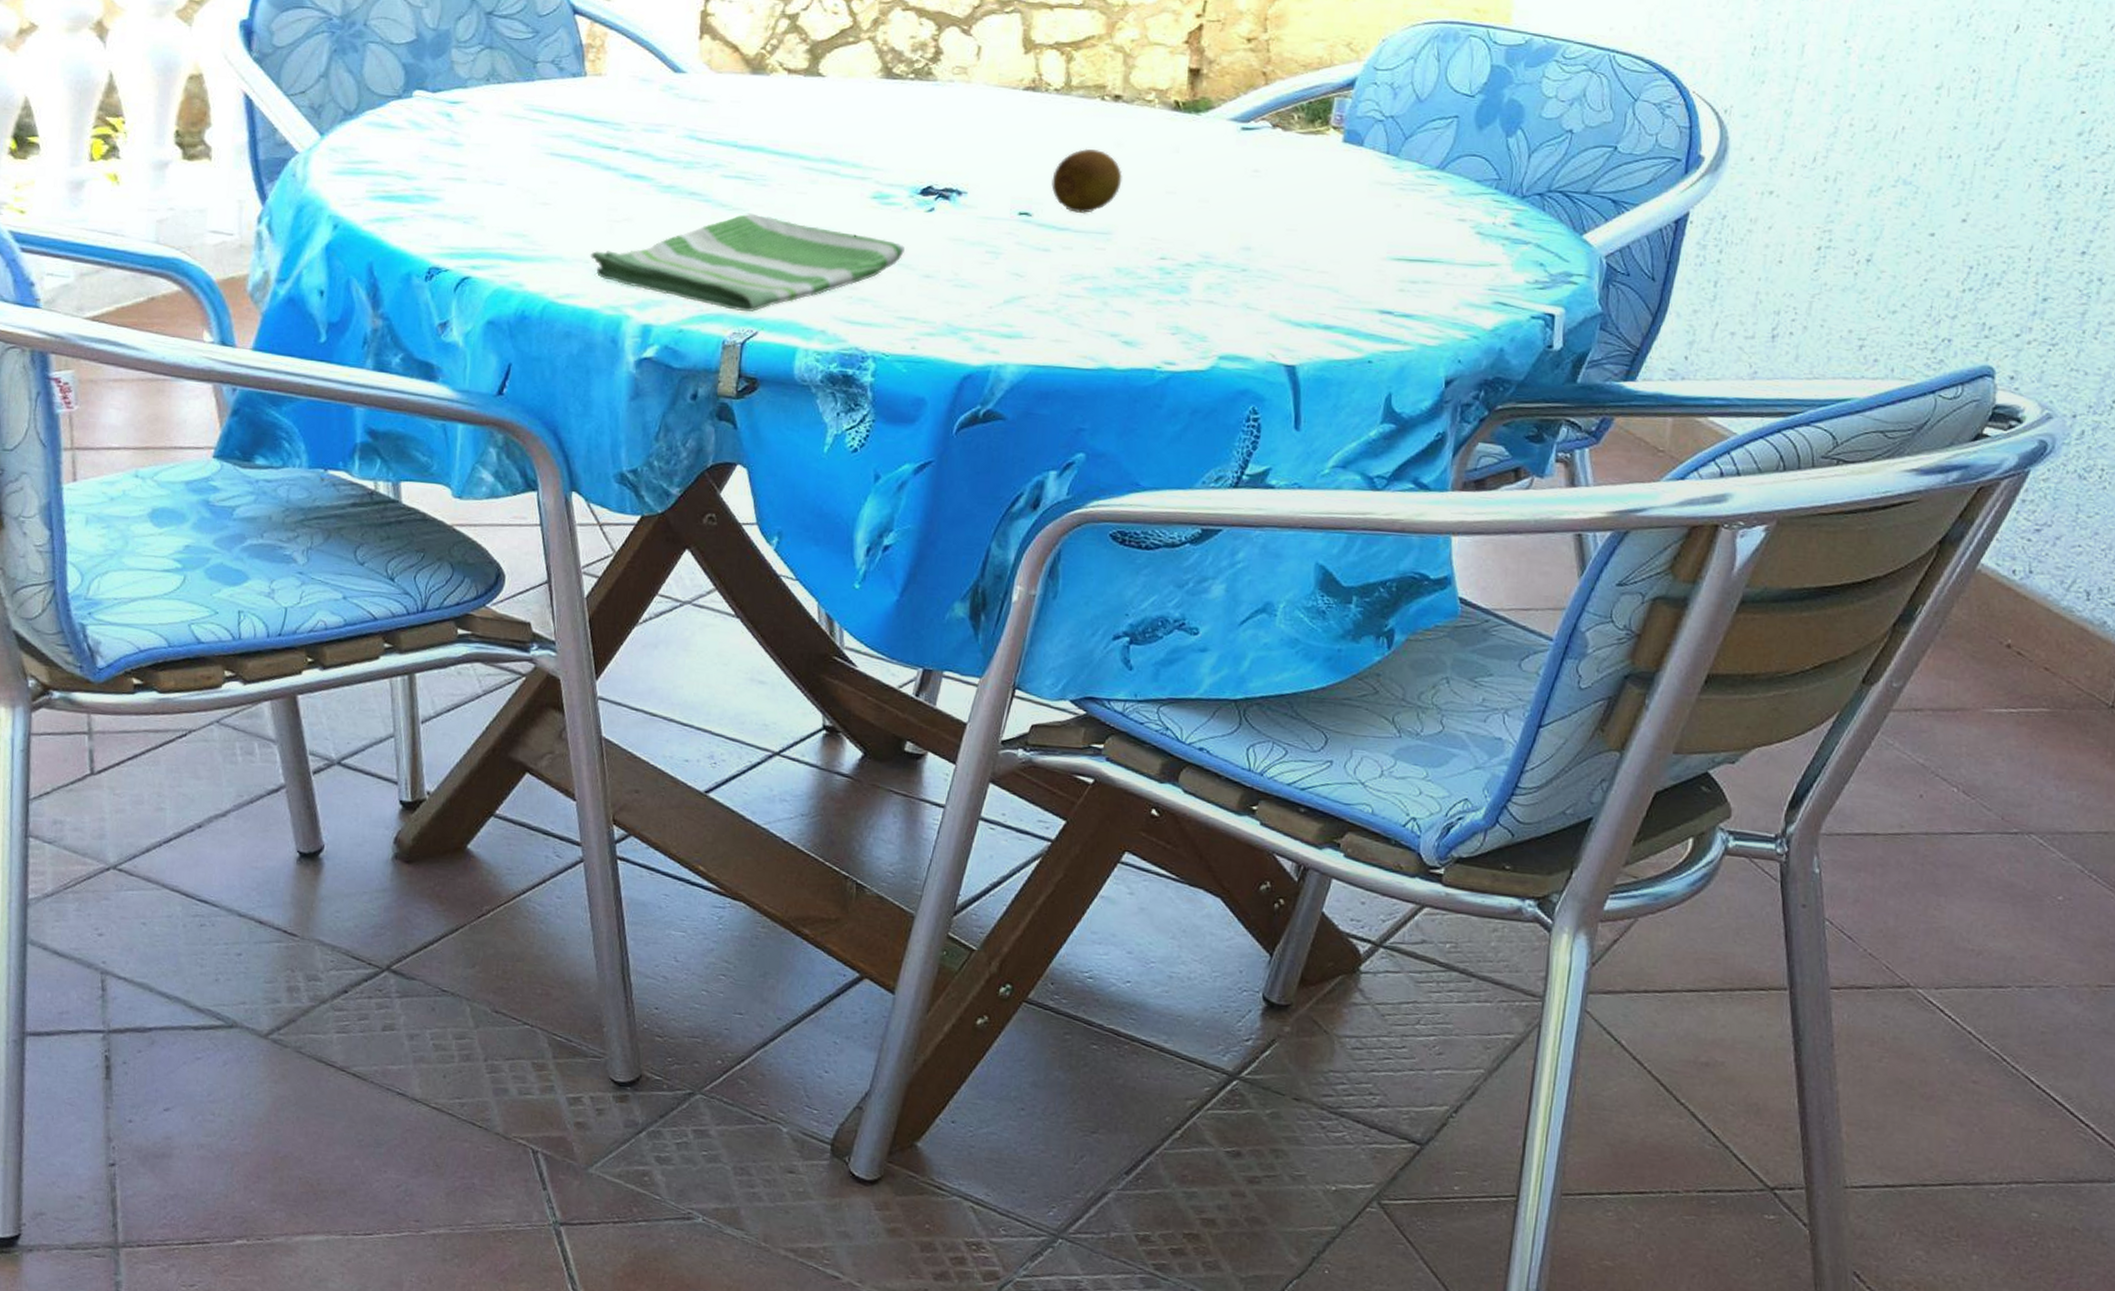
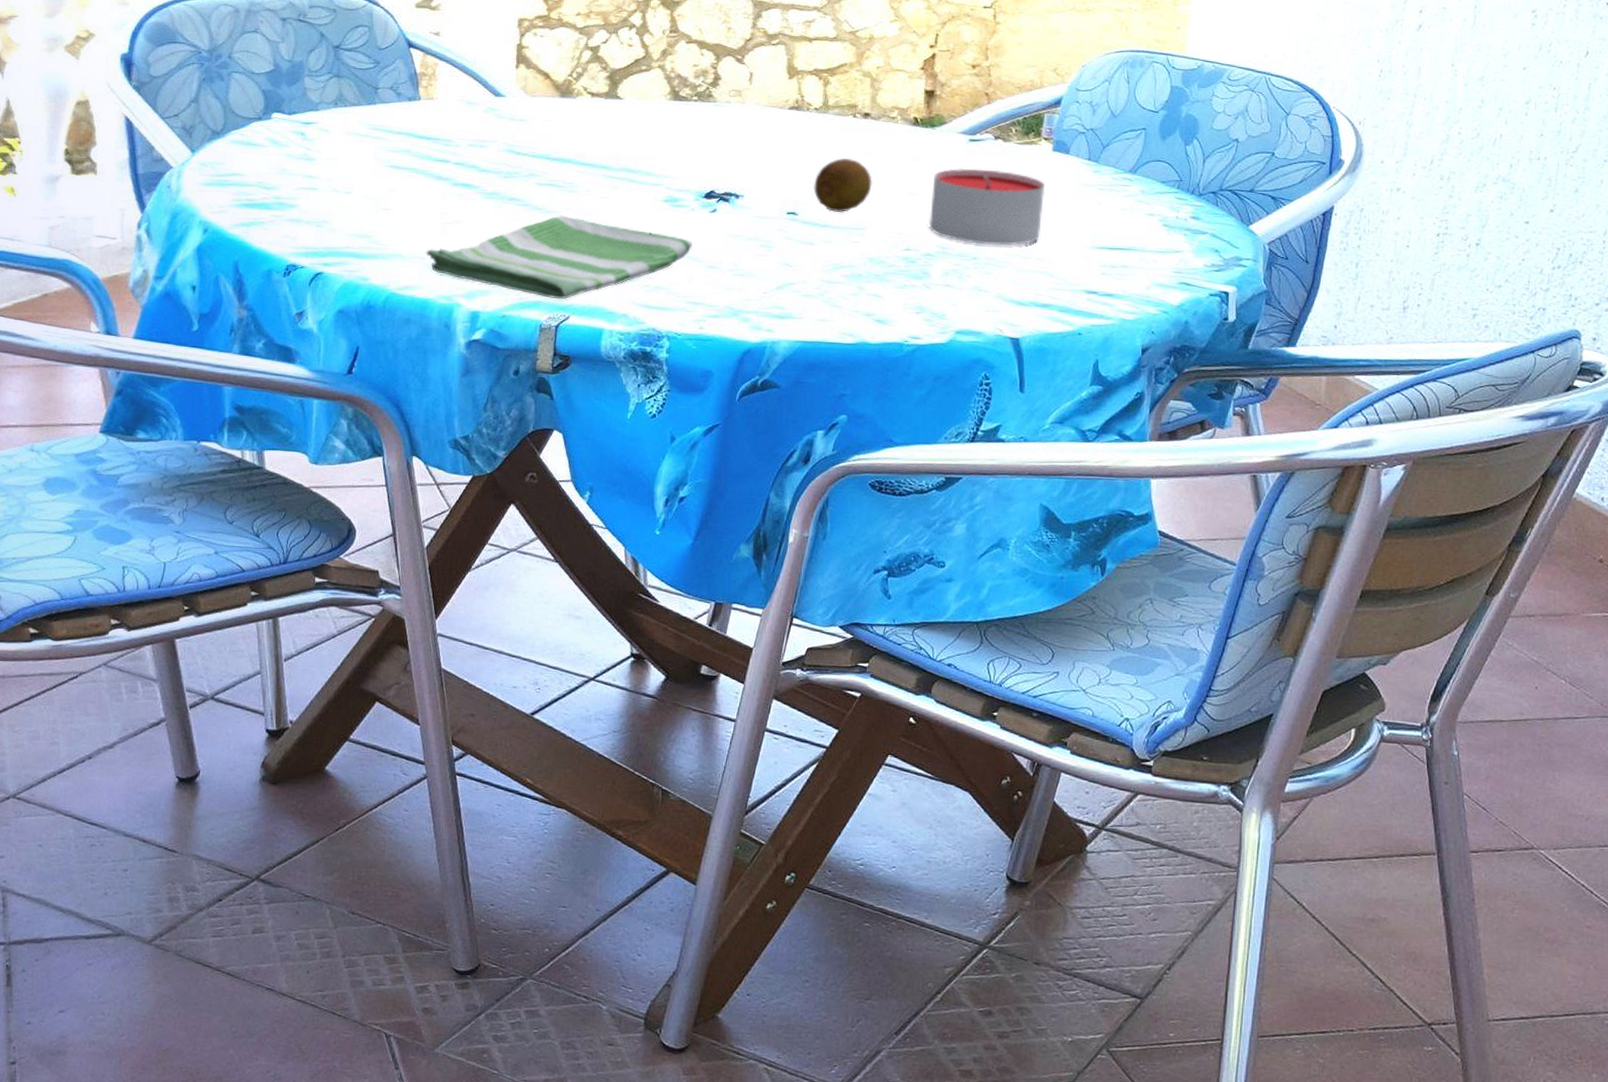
candle: none [1189,162,1332,256] -> present [929,168,1045,246]

